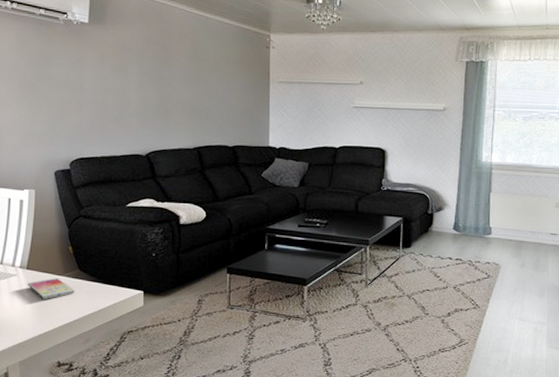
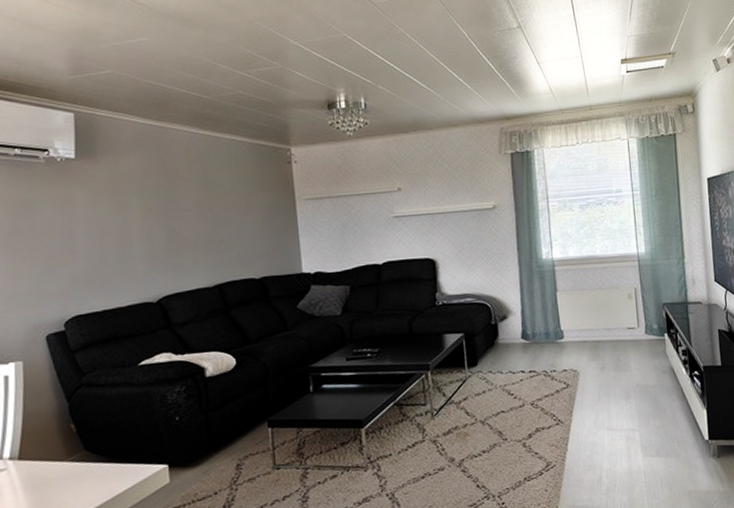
smartphone: present [28,278,75,299] -> none [21,464,83,494]

